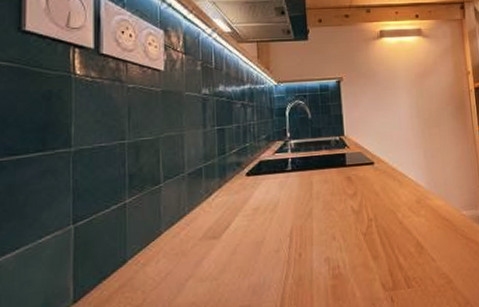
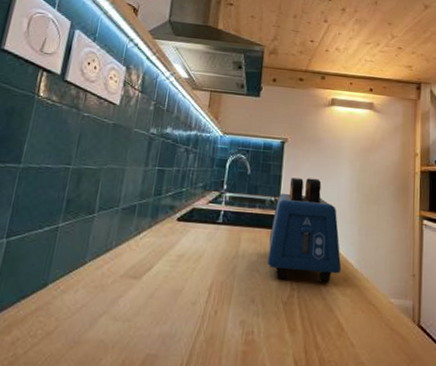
toaster: none [339,111,413,214] -> present [268,177,342,283]

